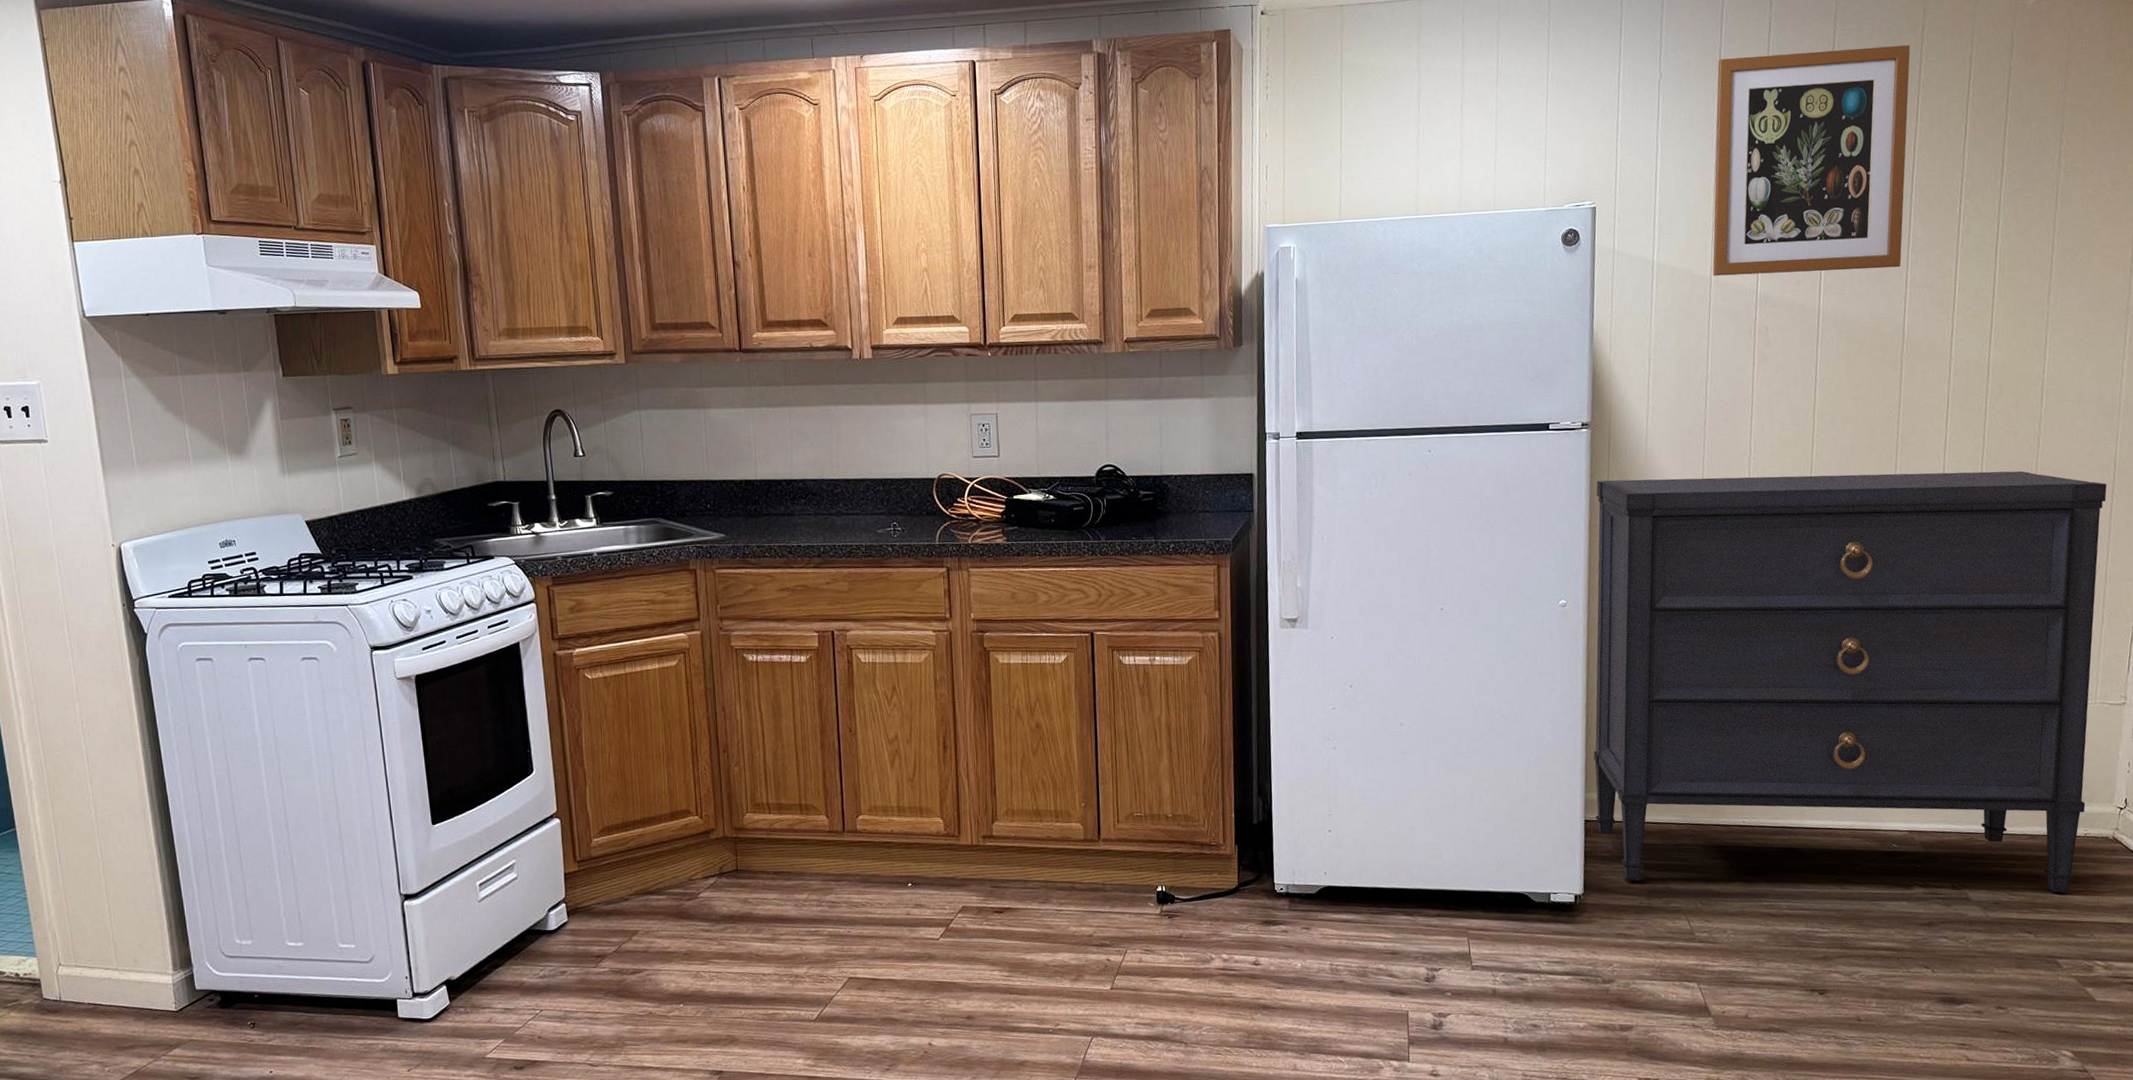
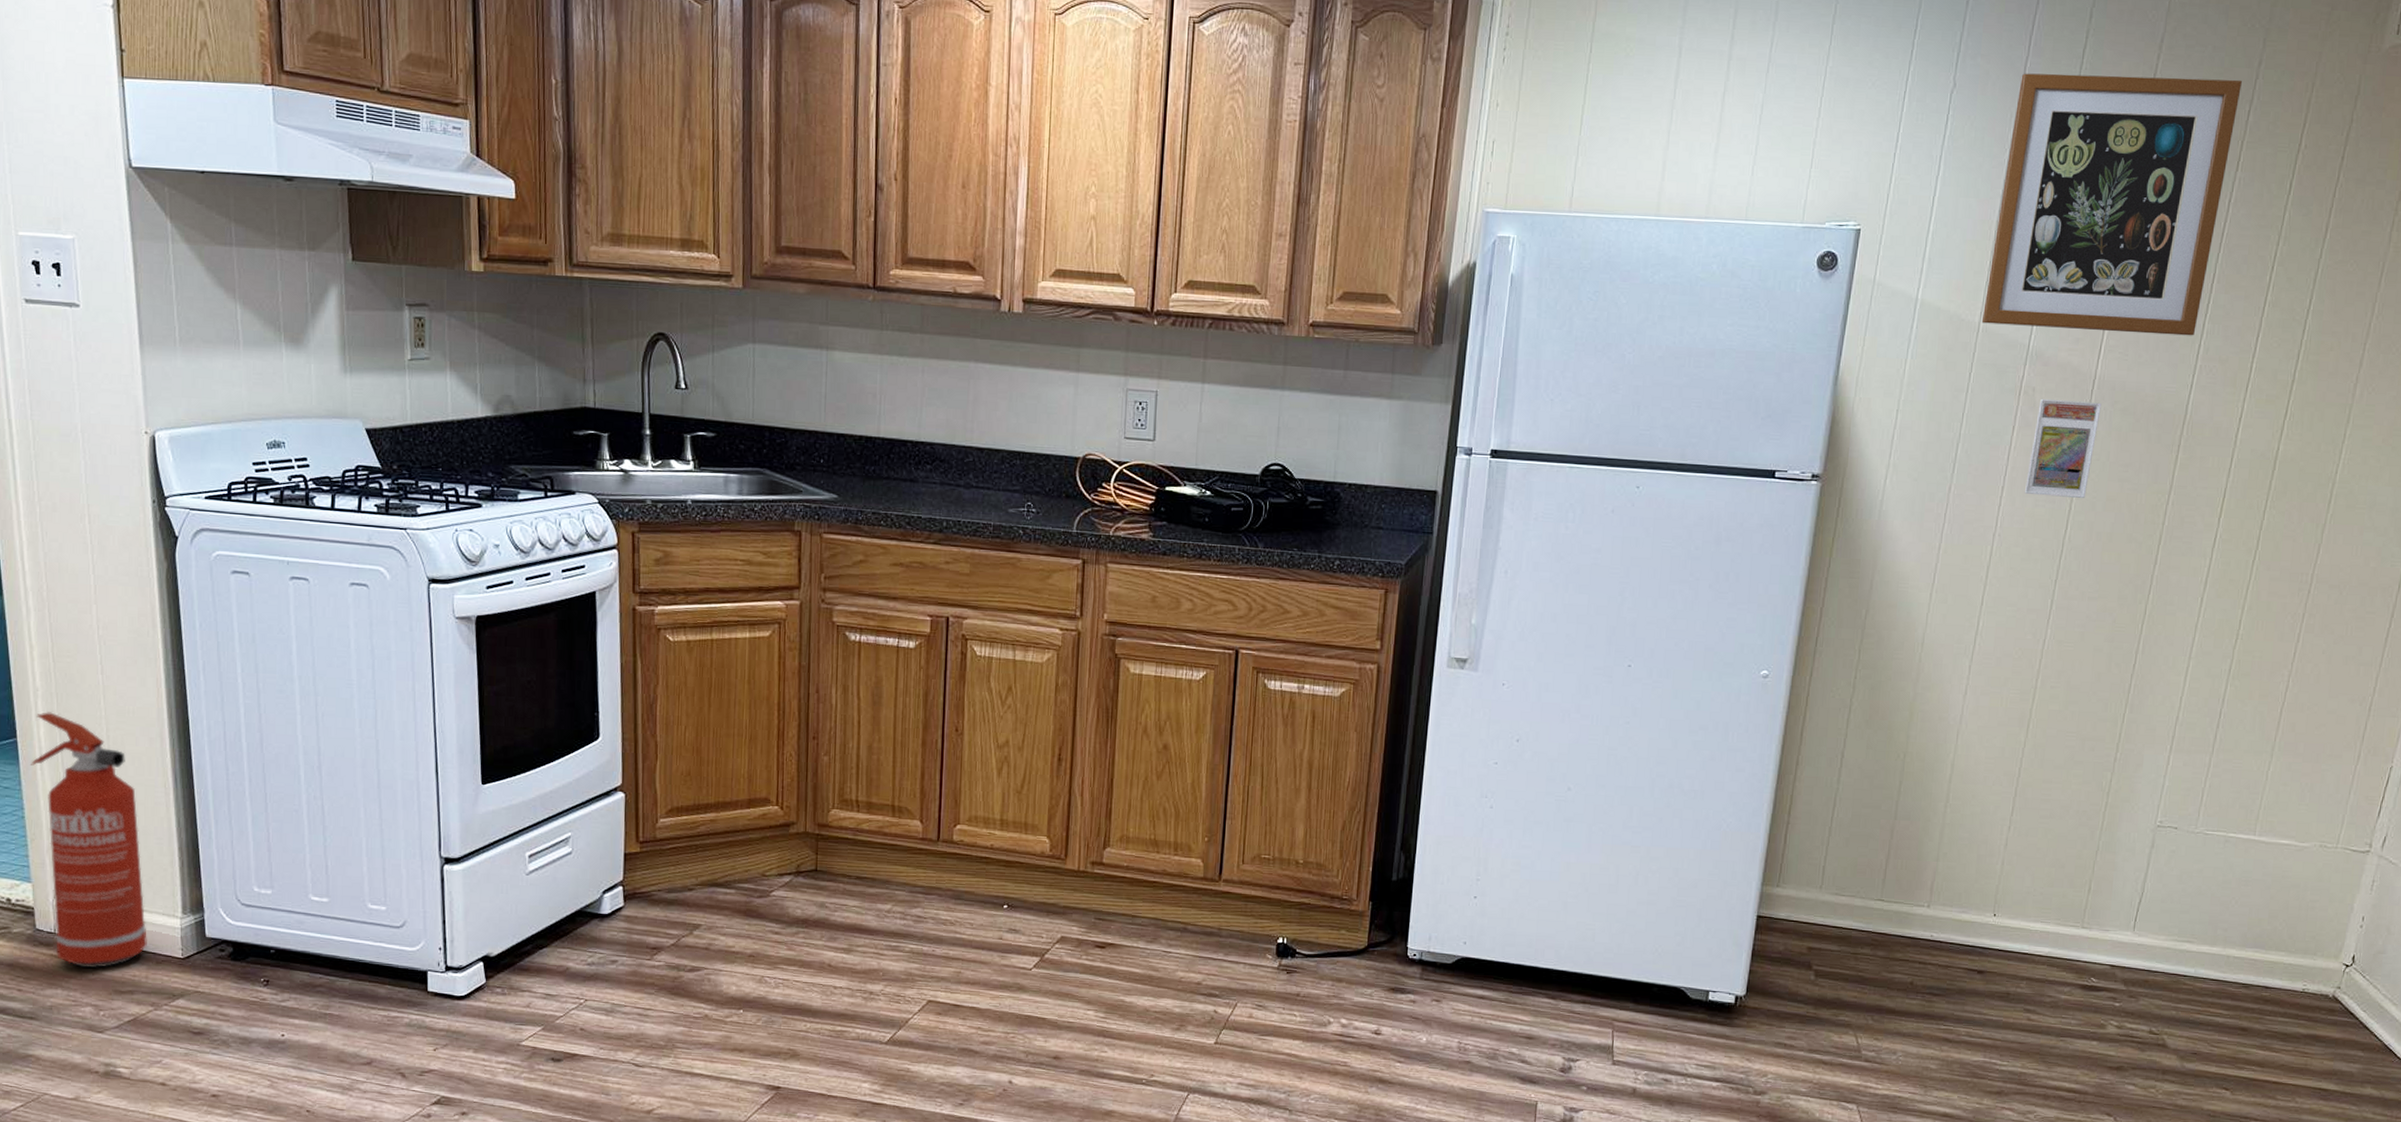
fire extinguisher: none [28,801,144,1029] -> present [29,712,147,969]
dresser: present [1593,471,2107,893] -> none [1769,541,2387,1051]
trading card display case: none [1771,333,1828,420] -> present [2024,398,2102,498]

